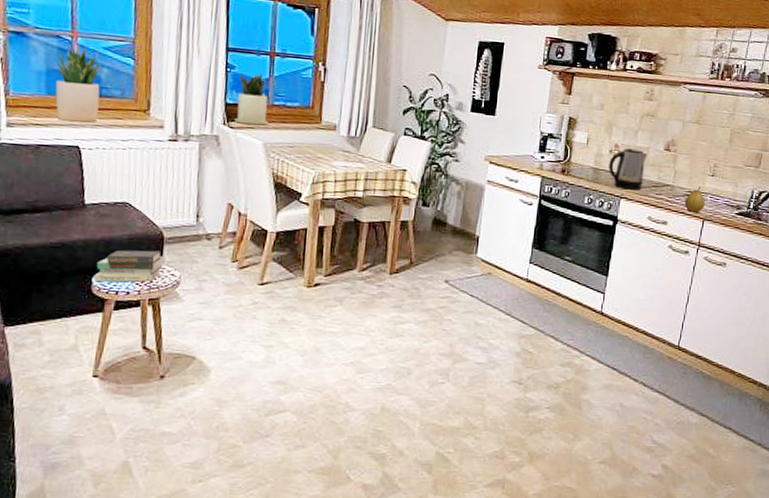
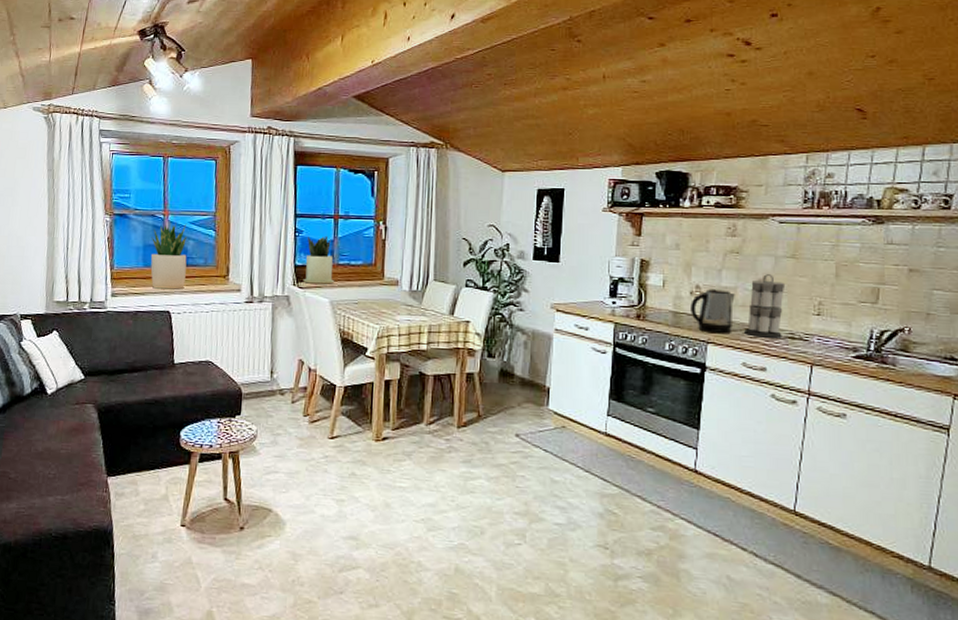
books: present [93,250,166,282] -> none [181,405,244,436]
spice rack: none [652,137,689,196] -> present [744,274,786,338]
fruit: present [684,187,705,213] -> none [785,328,812,357]

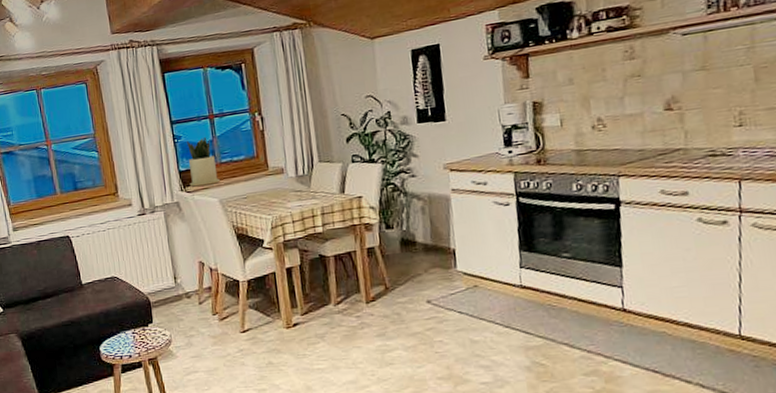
planter: present [150,221,188,290] -> none [39,149,79,217]
kettle: present [691,289,735,334] -> none [594,117,645,166]
spice rack: present [744,274,786,338] -> none [658,92,702,161]

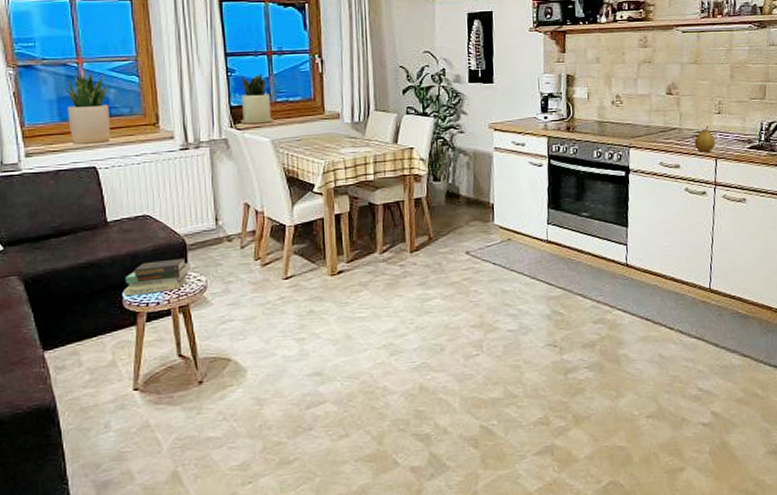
planter: none [39,149,79,217] -> present [65,69,110,144]
books: none [100,315,156,351] -> present [123,258,190,297]
fruit: none [706,142,738,174] -> present [694,126,715,152]

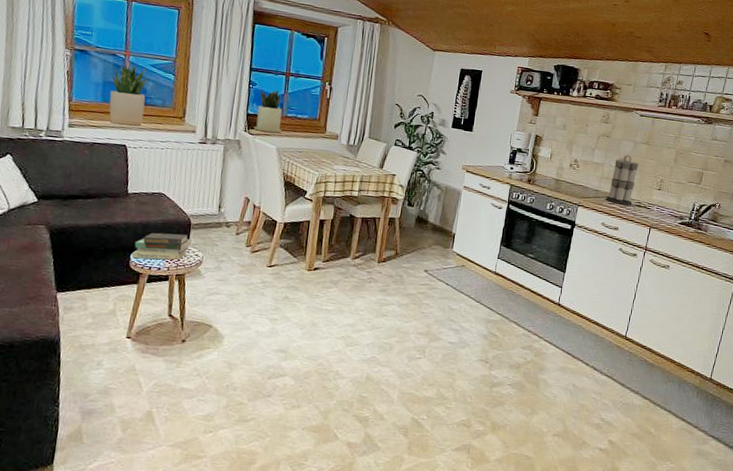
spice rack: none [660,80,691,138] -> present [606,155,639,206]
fruit: present [694,126,715,152] -> none [634,199,652,221]

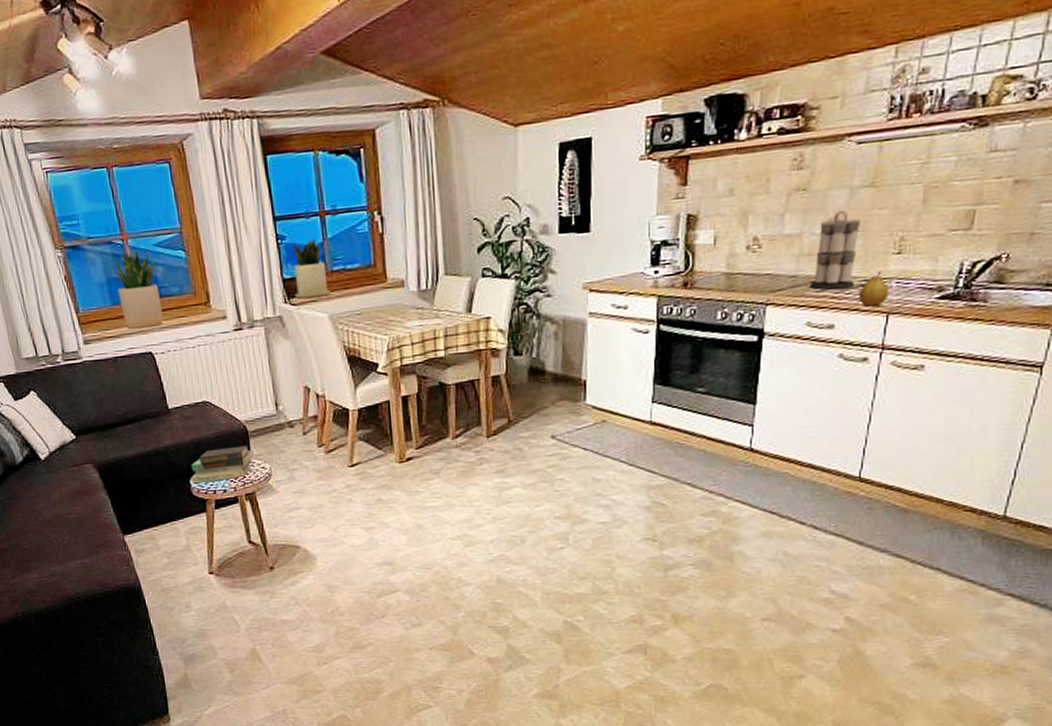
fruit: none [634,199,652,221] -> present [858,271,889,307]

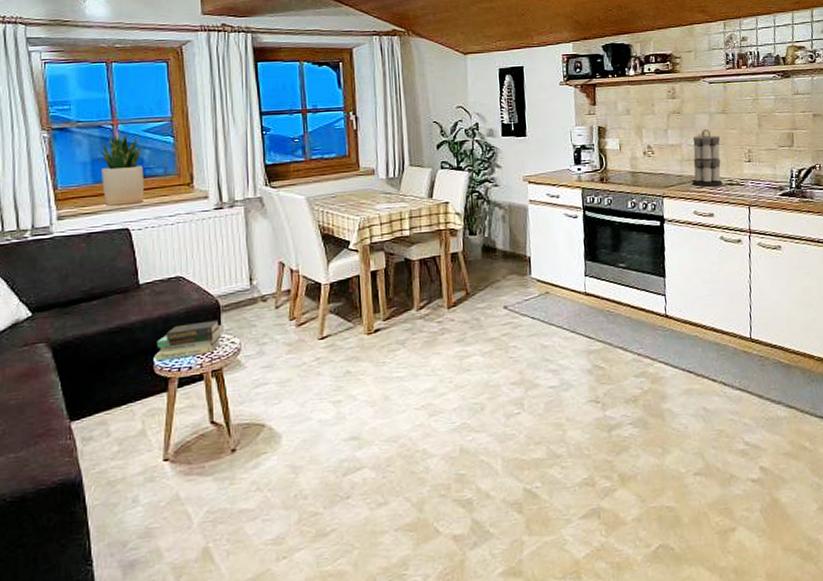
planter: present [291,239,332,299] -> none [275,132,310,182]
fruit: present [858,271,889,307] -> none [726,174,748,200]

